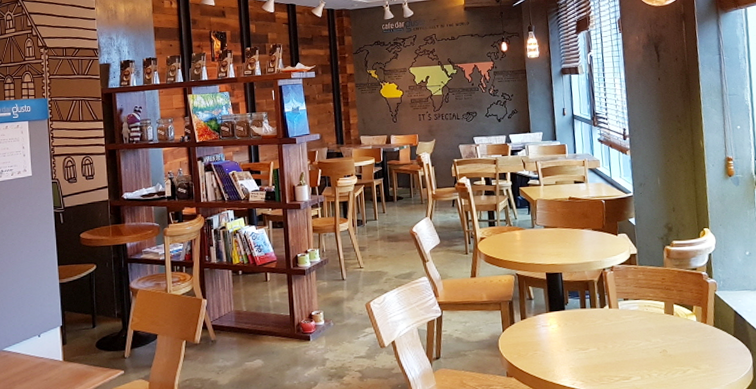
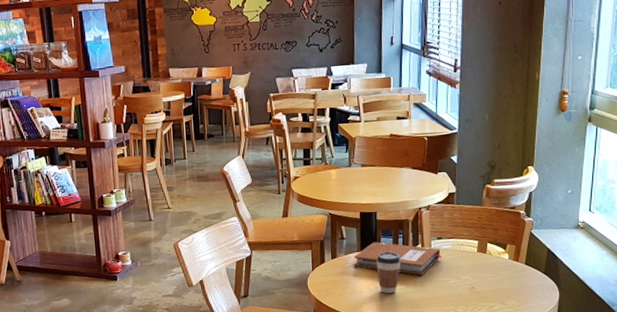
notebook: none [542,302,631,337] -> present [353,242,442,275]
coffee cup: none [565,312,590,356] -> present [376,251,401,293]

